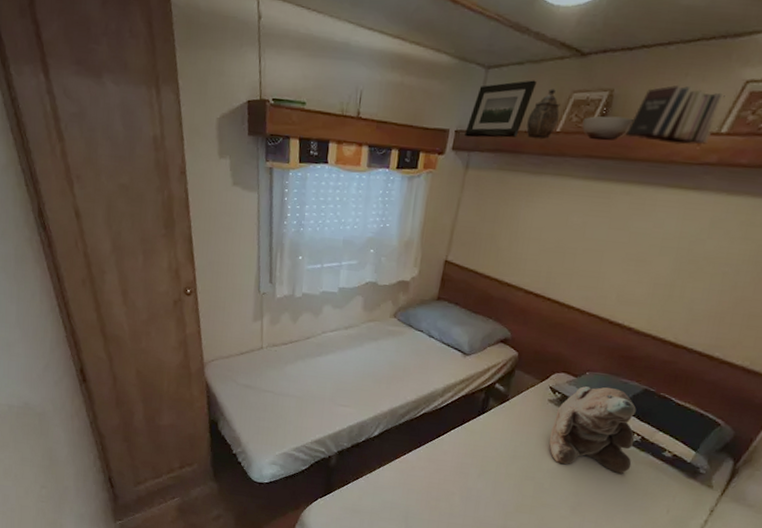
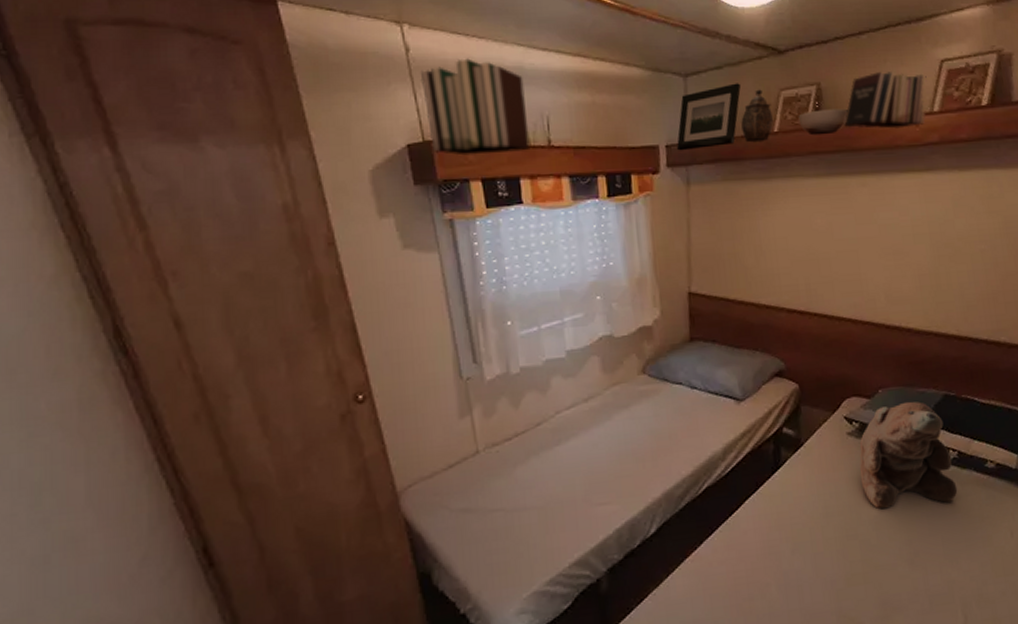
books: none [265,30,348,119] -> present [420,58,530,156]

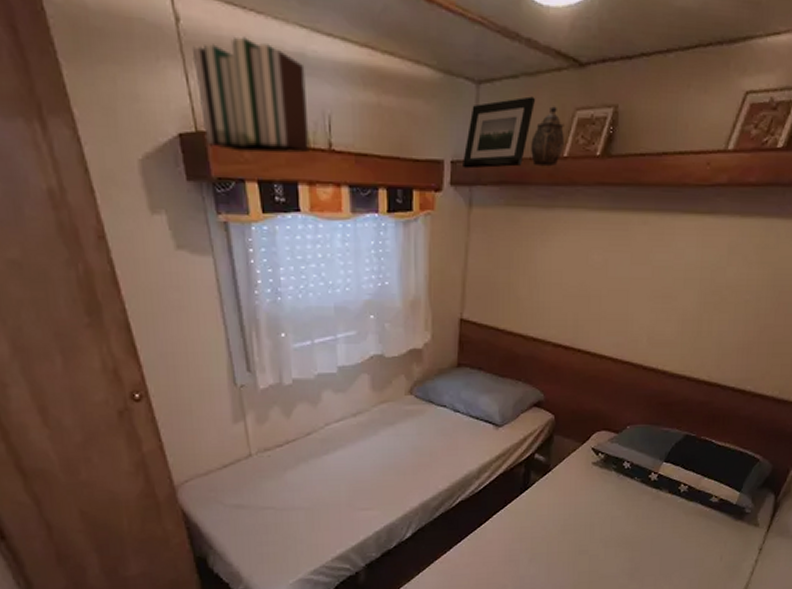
bowl: present [798,108,848,136] -> none [590,136,642,165]
books: present [844,72,927,129] -> none [635,99,728,166]
stuffed animal: present [859,401,958,510] -> none [598,438,682,531]

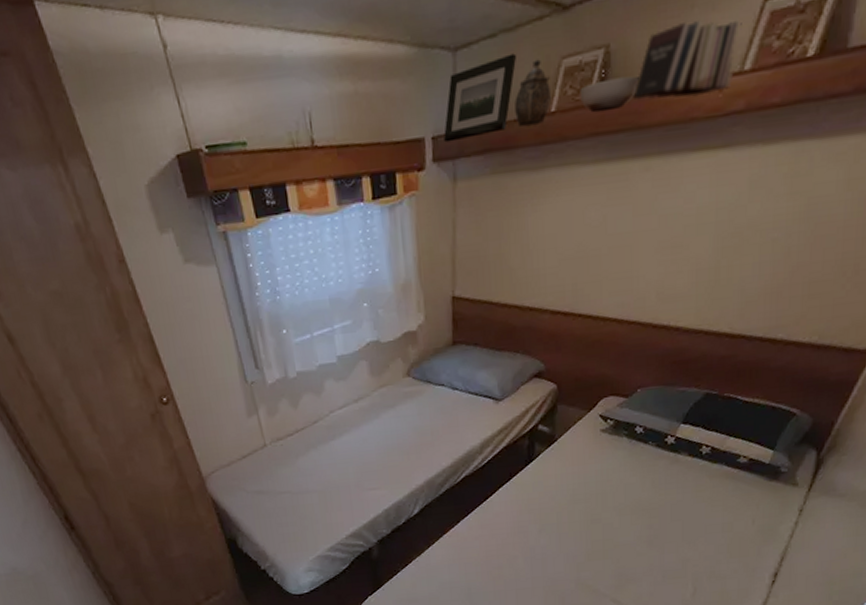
books: present [191,36,310,153] -> none [180,50,294,164]
bowl: none [590,136,642,165] -> present [580,75,639,113]
books: none [635,99,728,166] -> present [633,20,742,100]

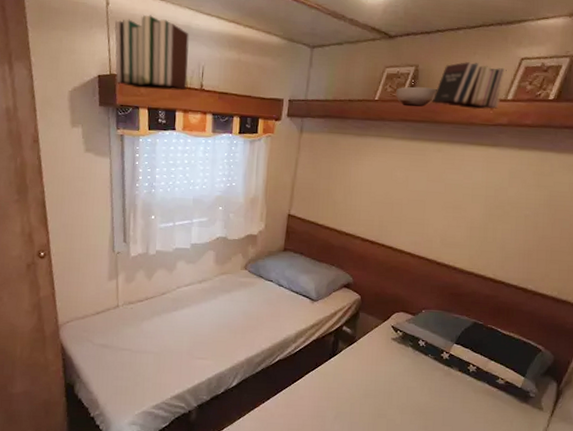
books: none [180,50,294,164] -> present [114,14,189,91]
picture frame: present [444,53,517,143] -> none [297,57,355,106]
decorative jar: present [514,59,552,128] -> none [350,64,377,107]

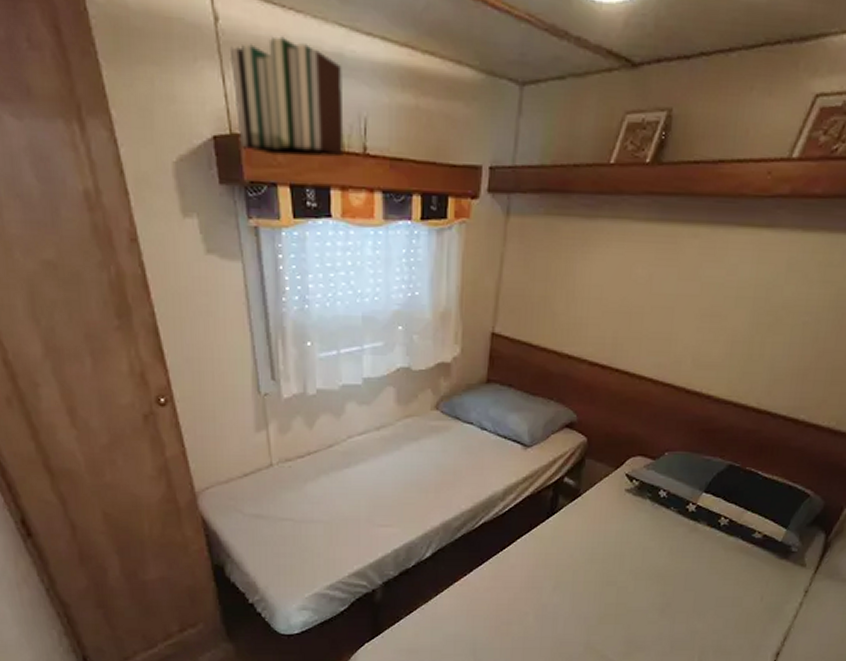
bowl: present [396,86,437,107] -> none [639,142,697,173]
books: present [432,62,507,110] -> none [689,102,794,175]

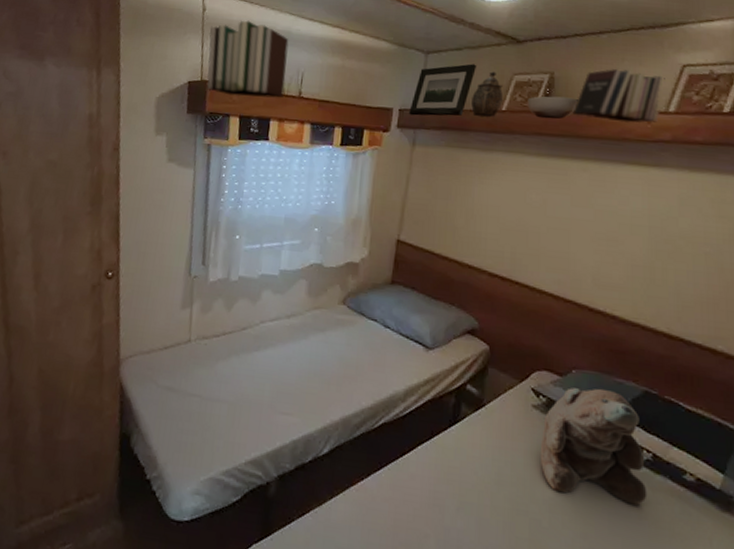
picture frame: none [502,99,583,175] -> present [409,64,477,116]
decorative jar: none [575,109,613,174] -> present [471,71,504,118]
stuffed animal: none [629,467,722,565] -> present [540,388,648,507]
bowl: none [639,142,697,173] -> present [527,96,578,120]
books: none [689,102,794,175] -> present [572,69,665,124]

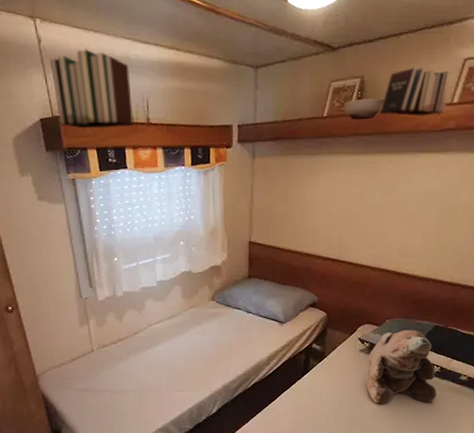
picture frame: present [409,64,477,116] -> none [247,75,301,130]
decorative jar: present [471,71,504,118] -> none [298,80,324,125]

